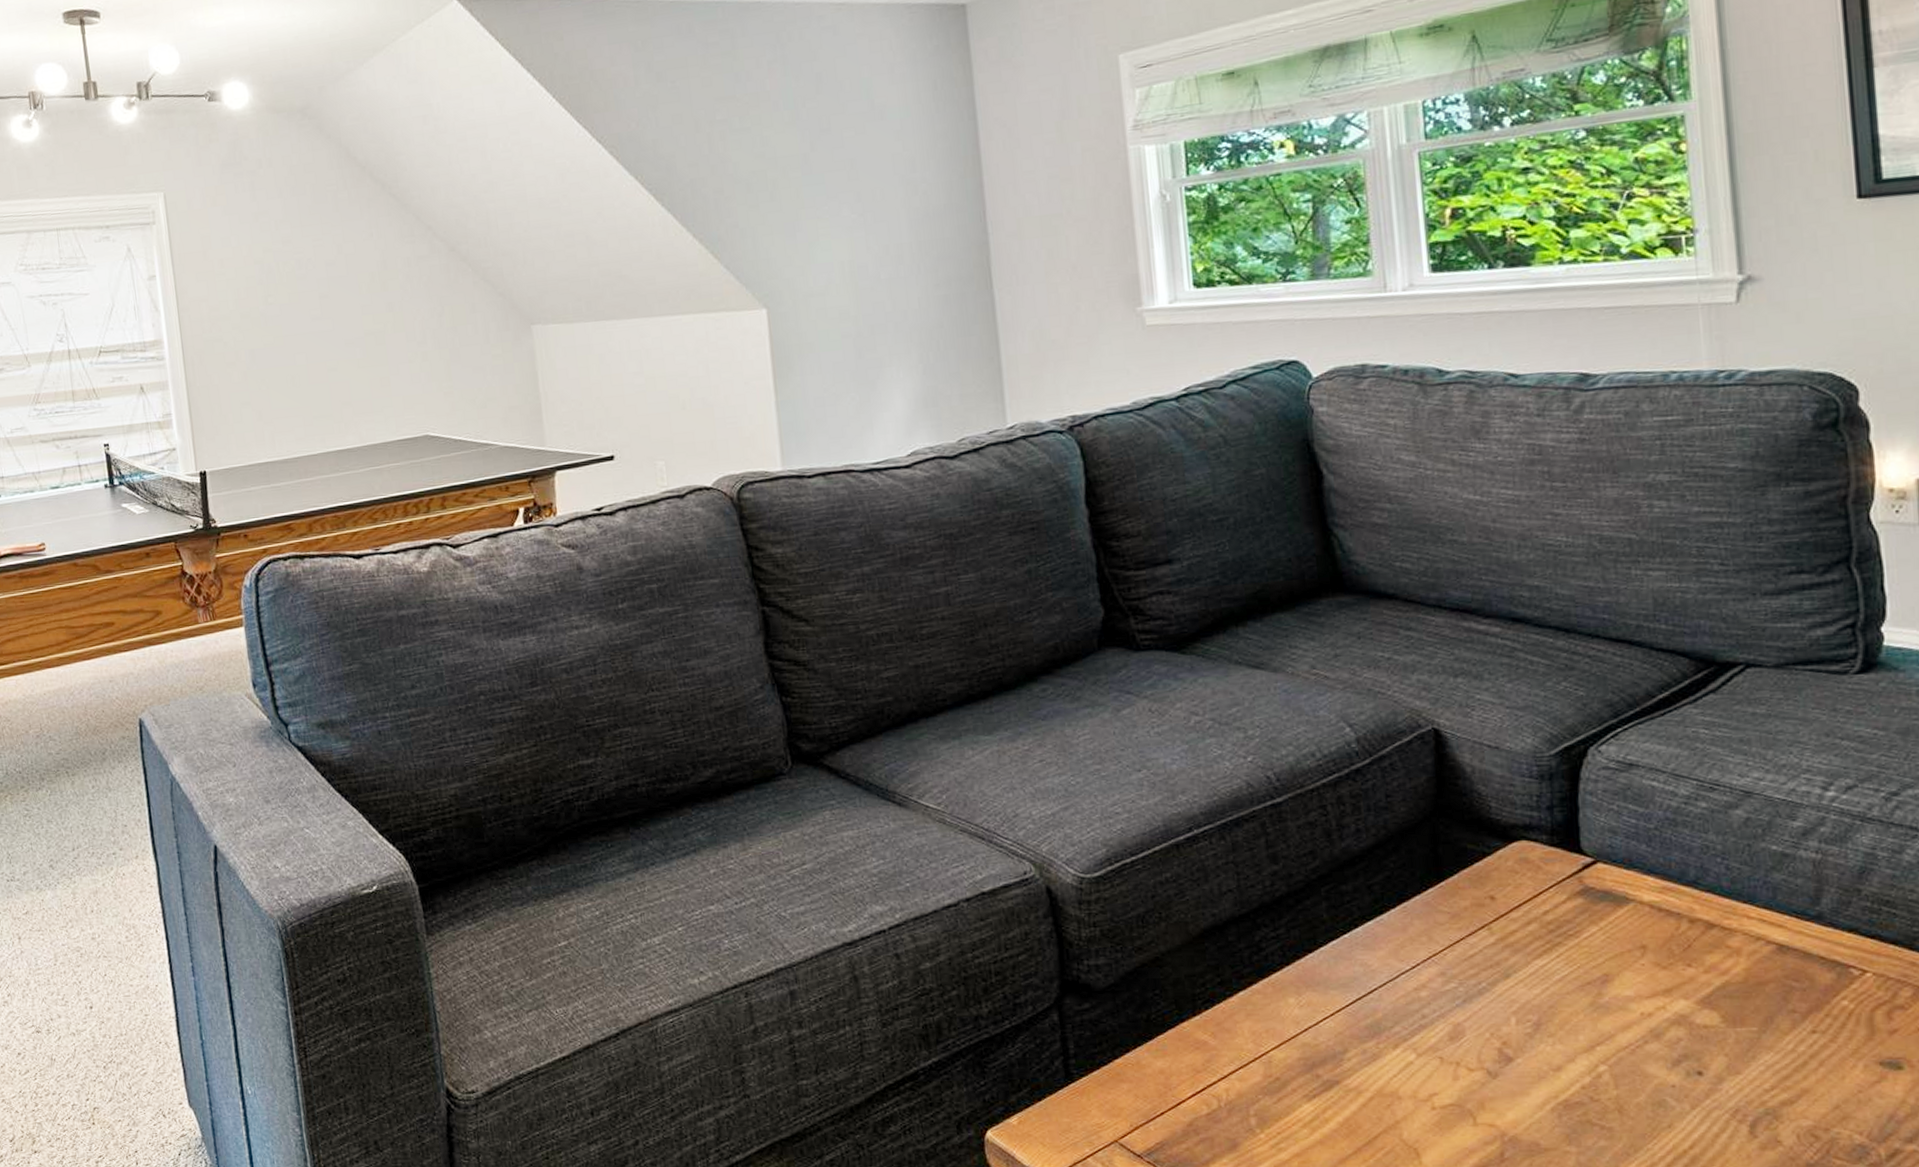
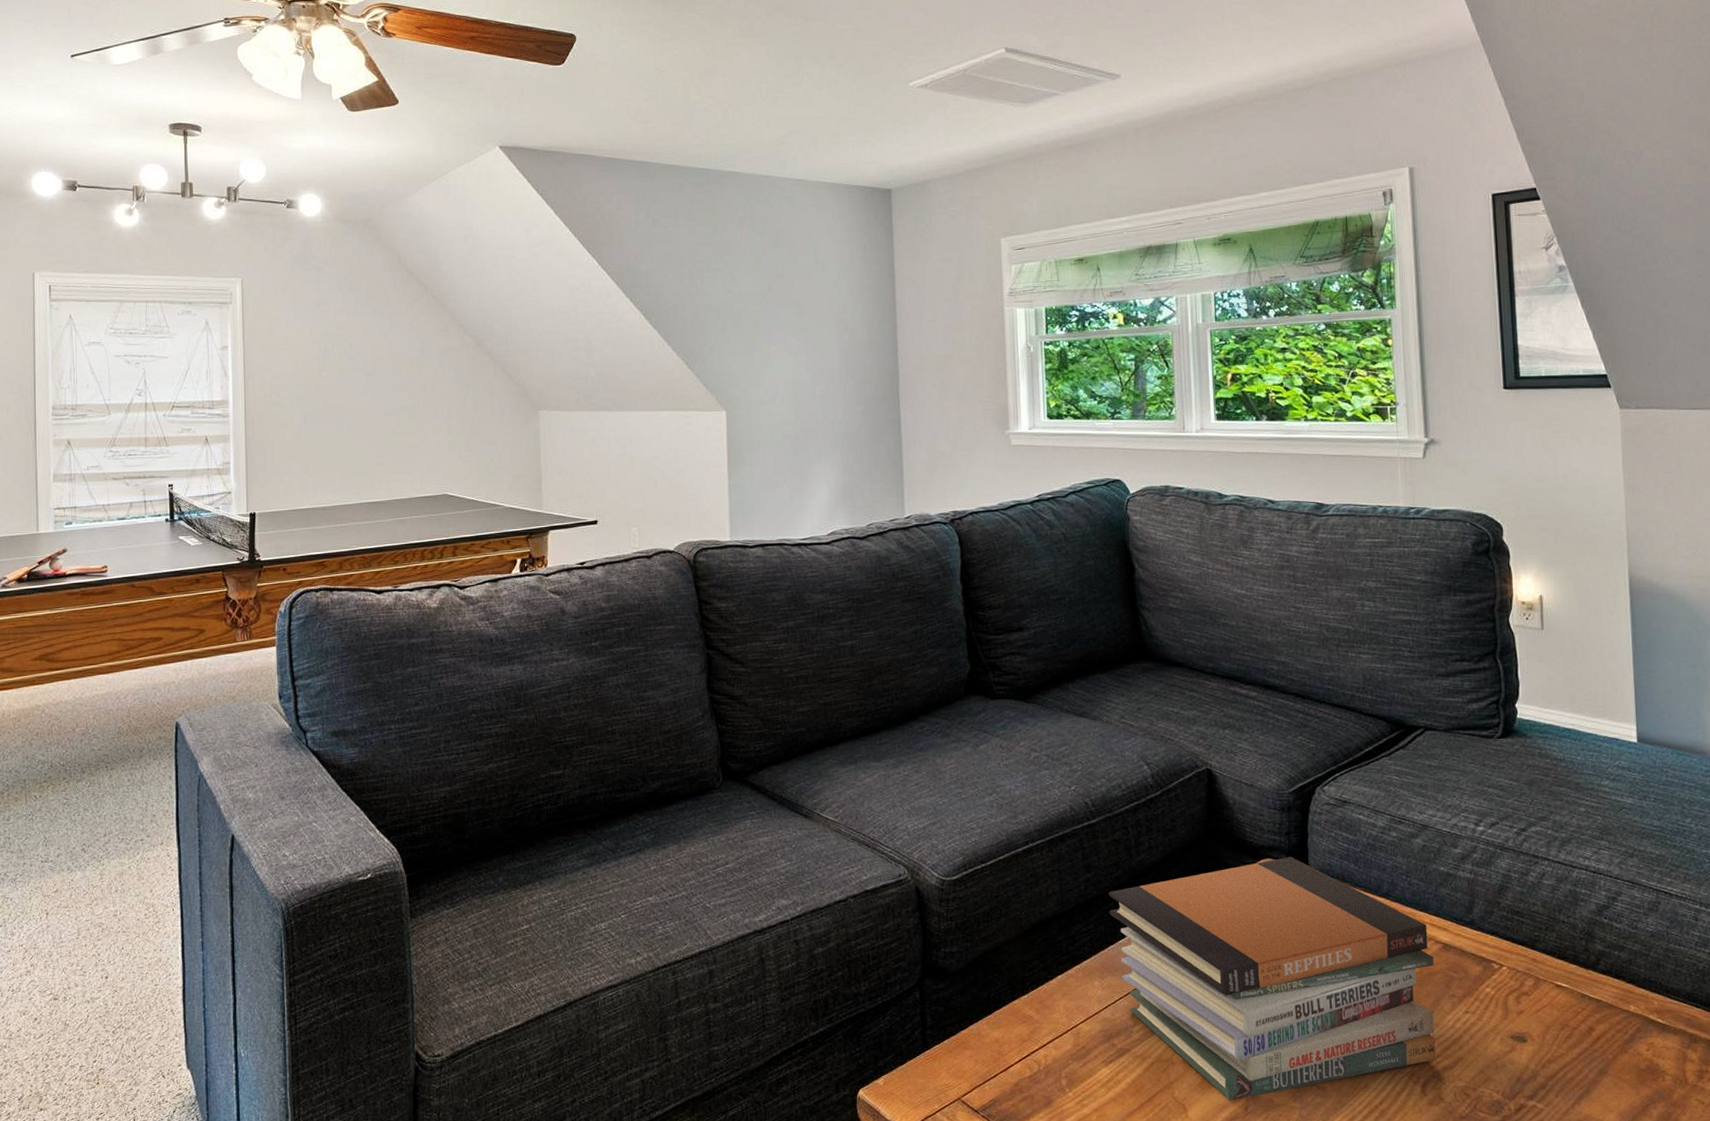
book stack: none [1303,836,1770,1144] -> present [1108,856,1436,1101]

